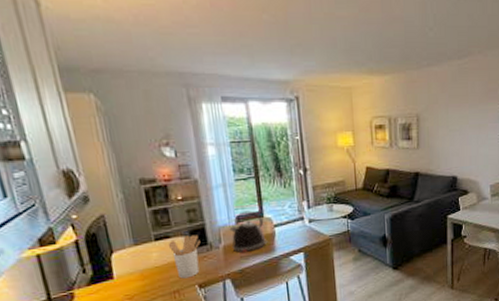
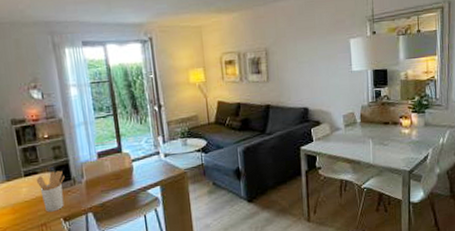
kettle: present [229,210,268,254] -> none [90,146,126,188]

